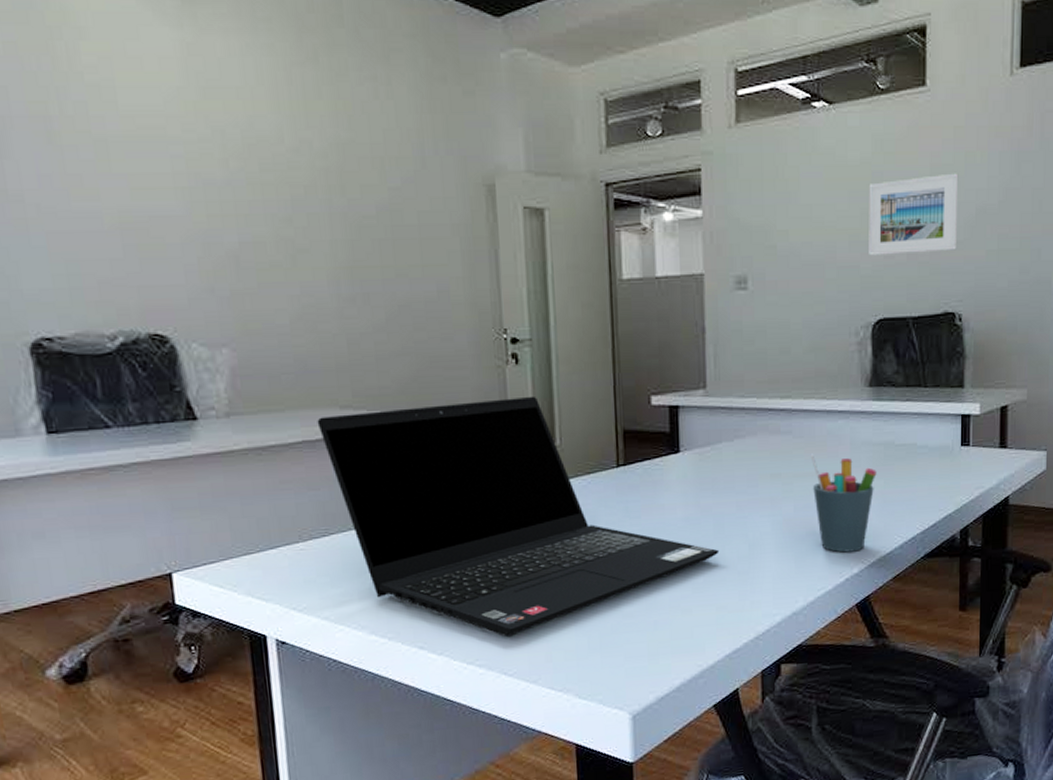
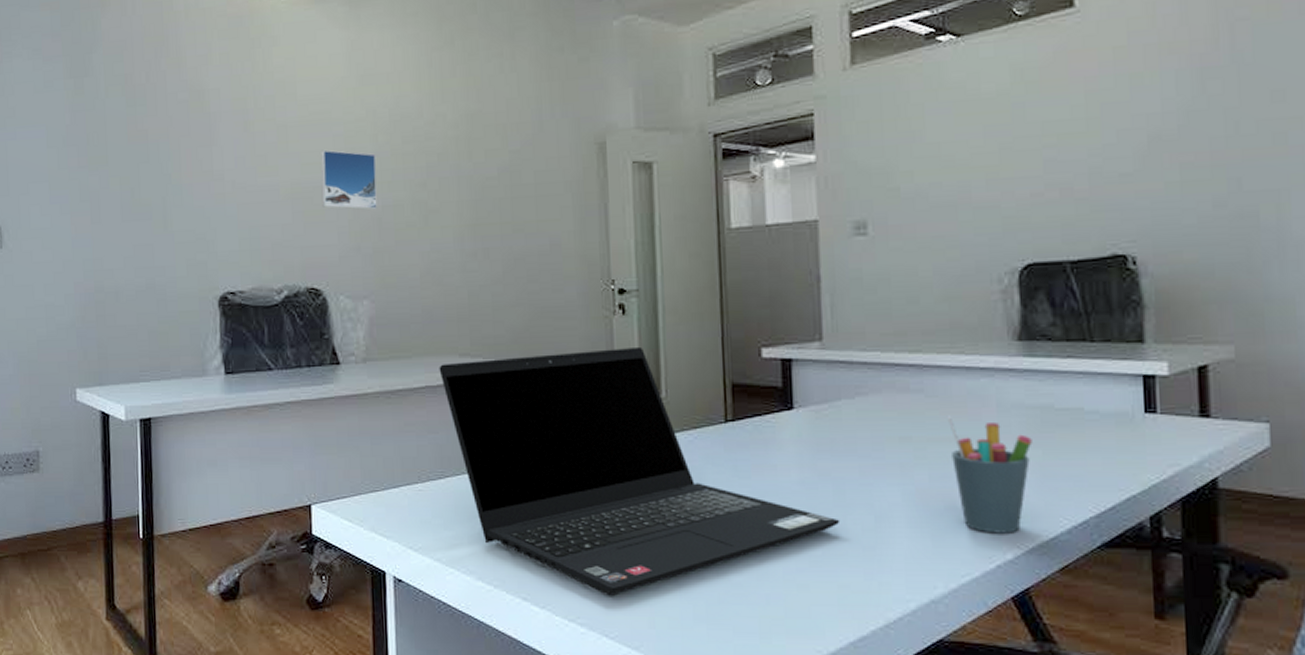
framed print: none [155,173,233,245] -> present [321,149,377,210]
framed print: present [869,173,959,256] -> none [1008,97,1124,194]

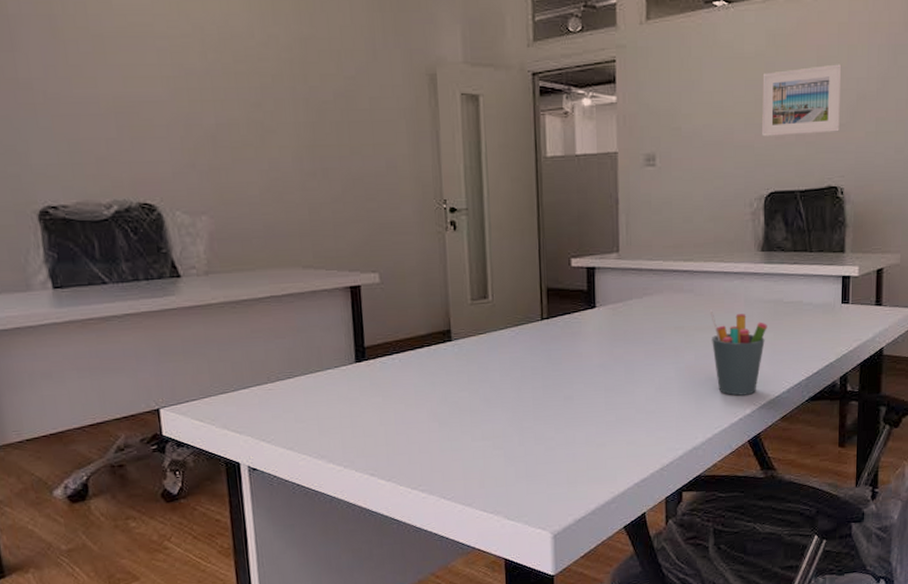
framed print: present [321,149,377,210] -> none [144,63,211,127]
laptop computer: present [439,346,840,596] -> none [283,258,630,466]
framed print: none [1008,97,1124,194] -> present [762,64,842,137]

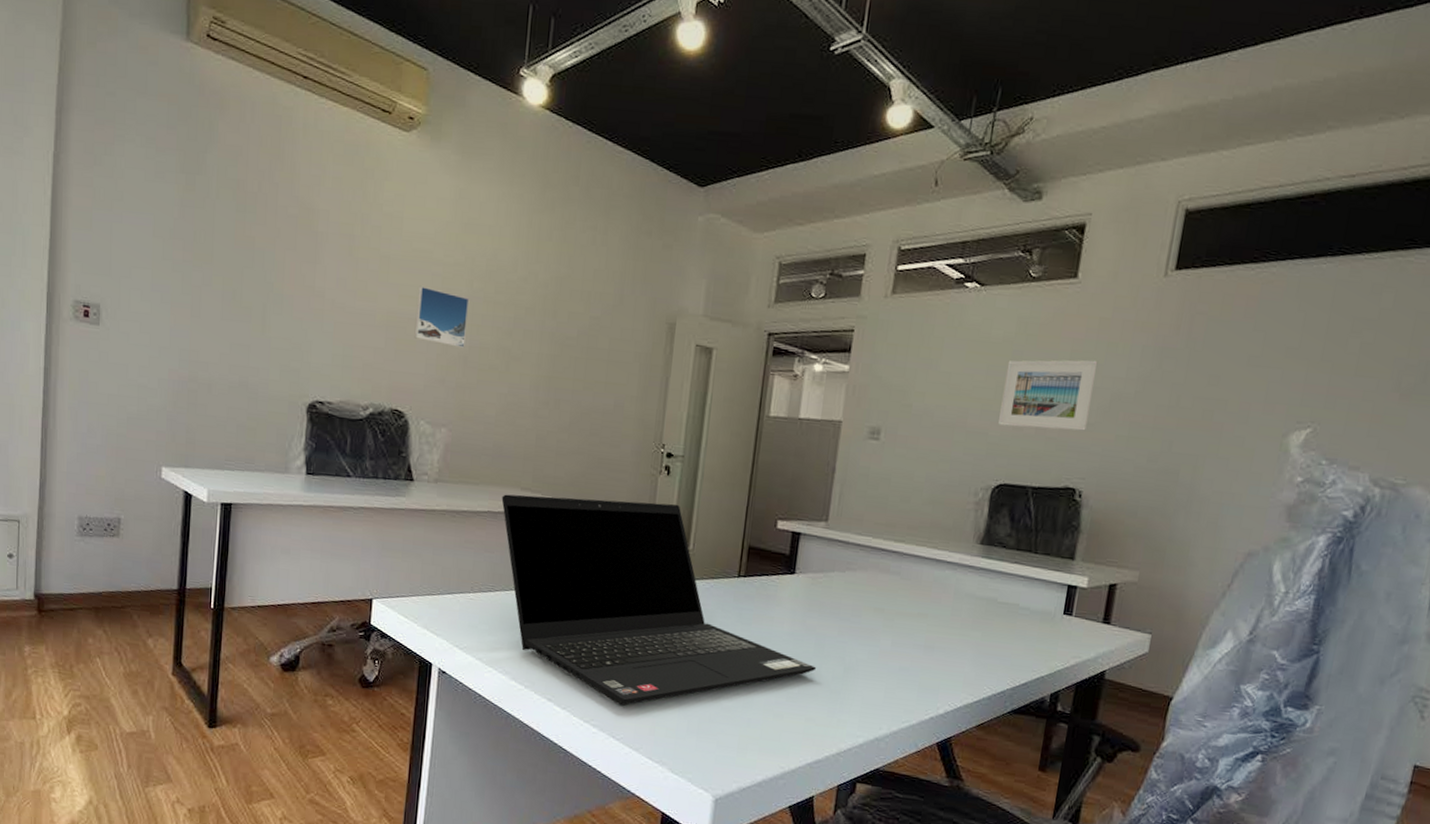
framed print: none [144,63,211,127] -> present [414,285,470,348]
laptop computer: none [283,258,630,466] -> present [501,494,817,706]
pen holder: present [709,309,767,396] -> none [911,596,976,694]

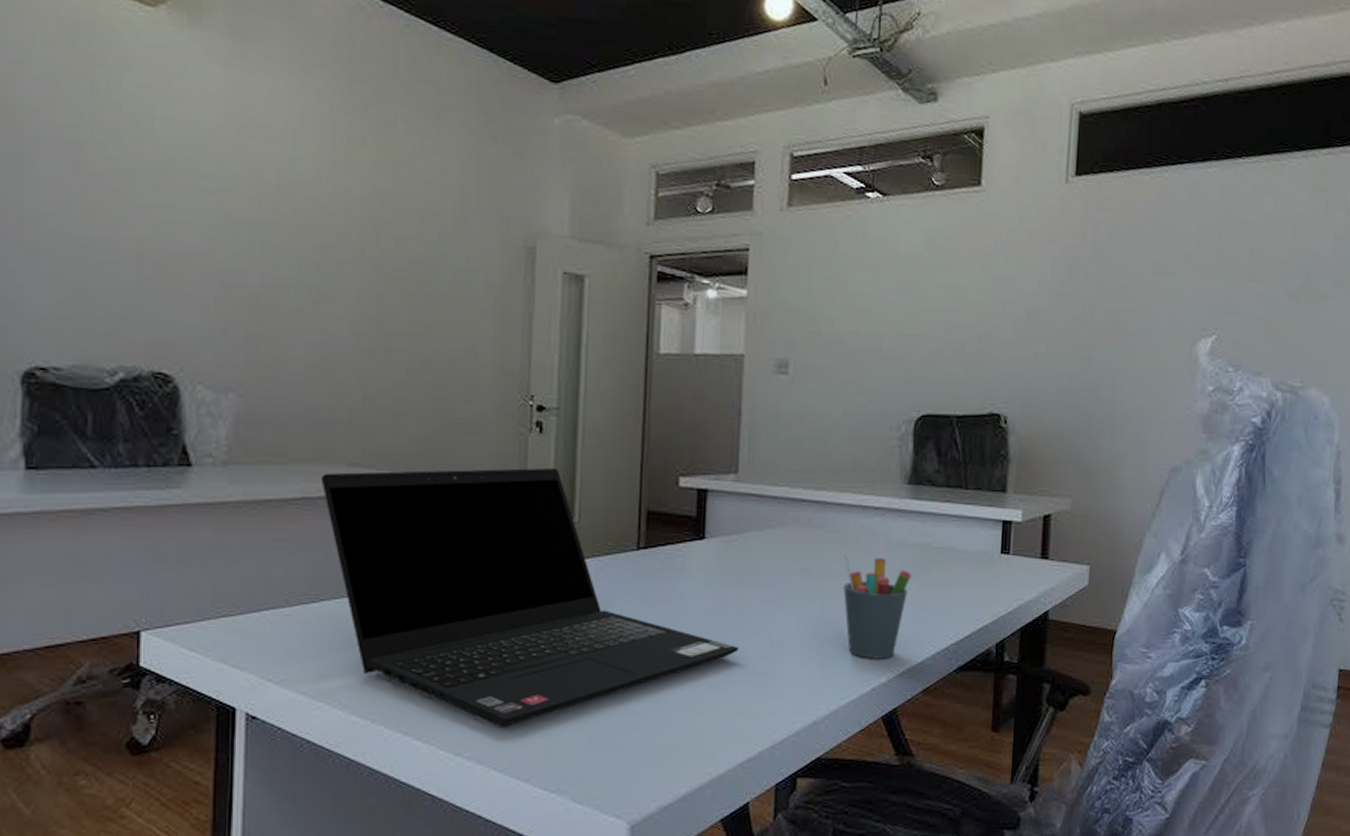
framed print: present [414,285,470,348] -> none [180,207,258,287]
pen holder: none [911,596,976,694] -> present [842,550,911,659]
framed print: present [998,359,1098,431] -> none [915,273,1010,351]

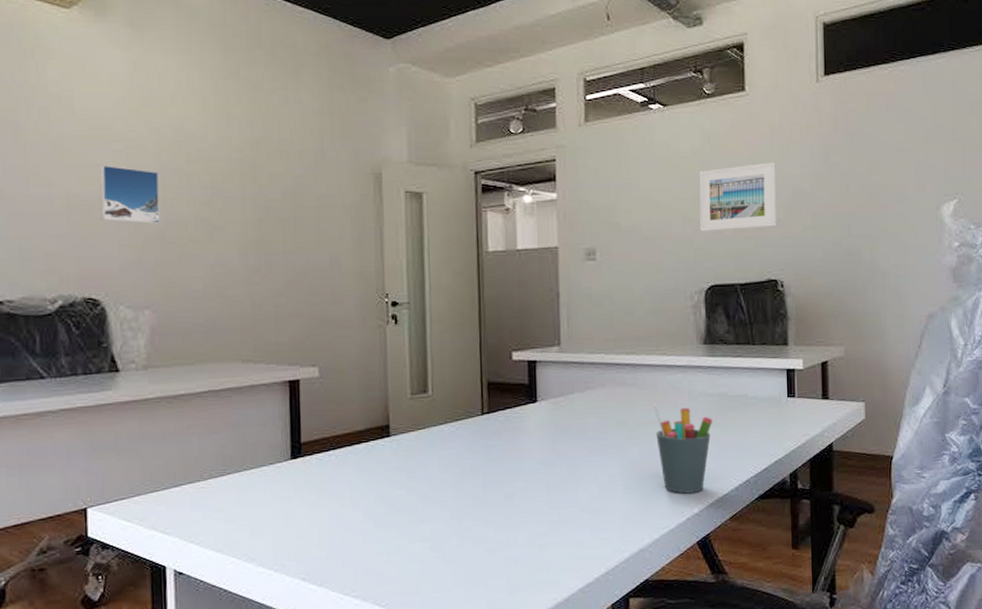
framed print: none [180,207,258,287] -> present [100,164,160,224]
laptop computer: present [321,467,740,727] -> none [222,351,573,570]
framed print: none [915,273,1010,351] -> present [699,162,777,231]

